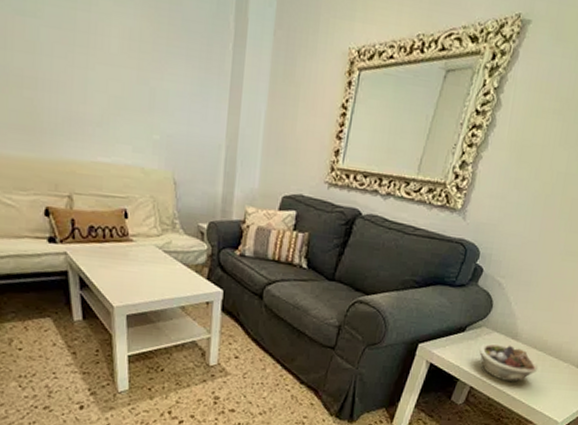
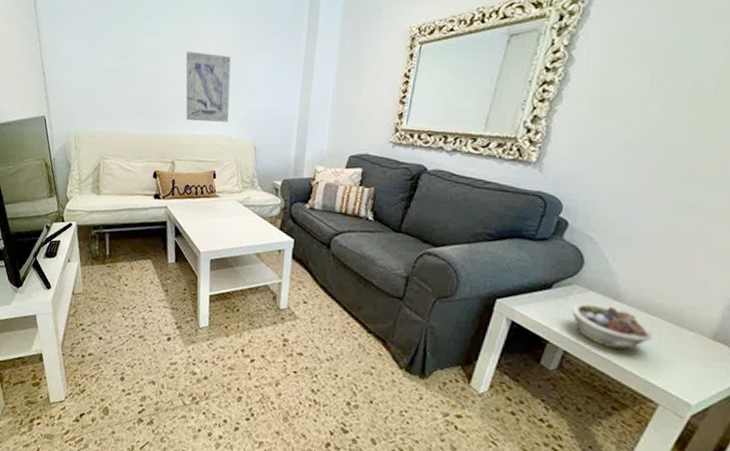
wall art: none [77,47,141,149] -> present [185,51,231,122]

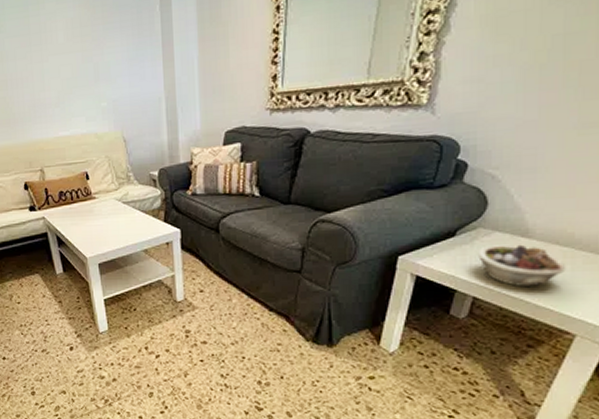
wall art: present [185,51,231,122] -> none [33,43,92,123]

